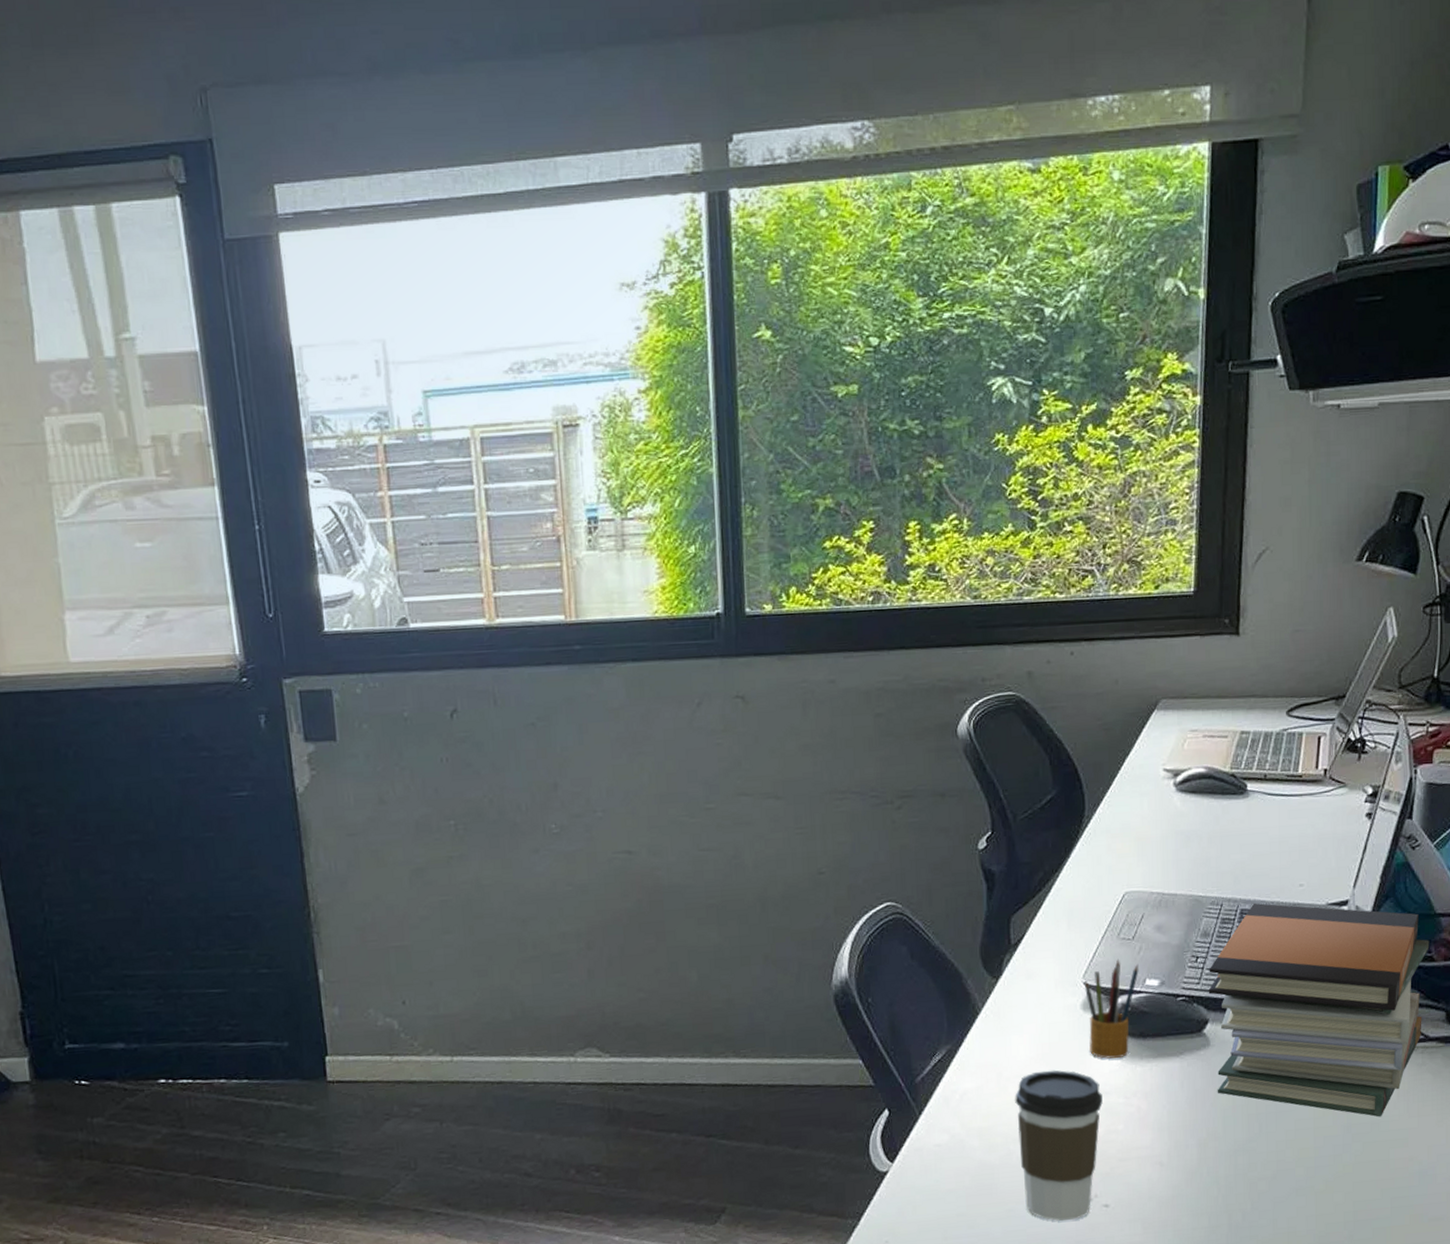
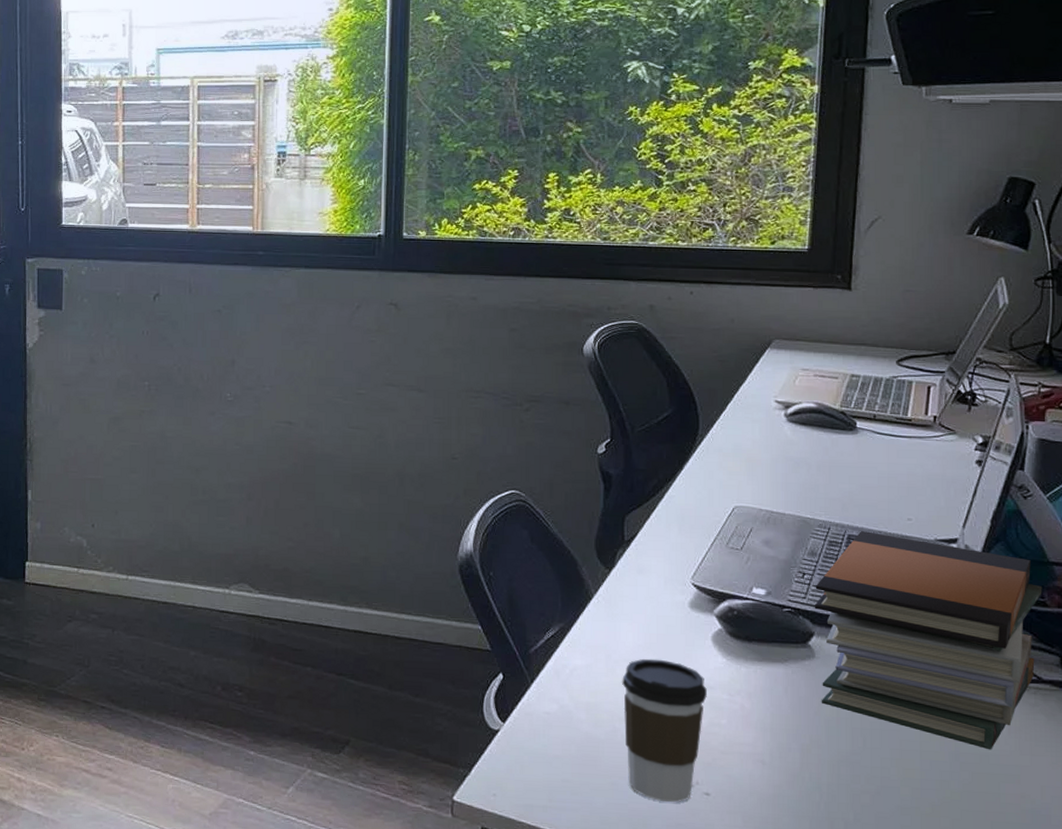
pencil box: present [1084,958,1139,1059] -> none [692,565,746,657]

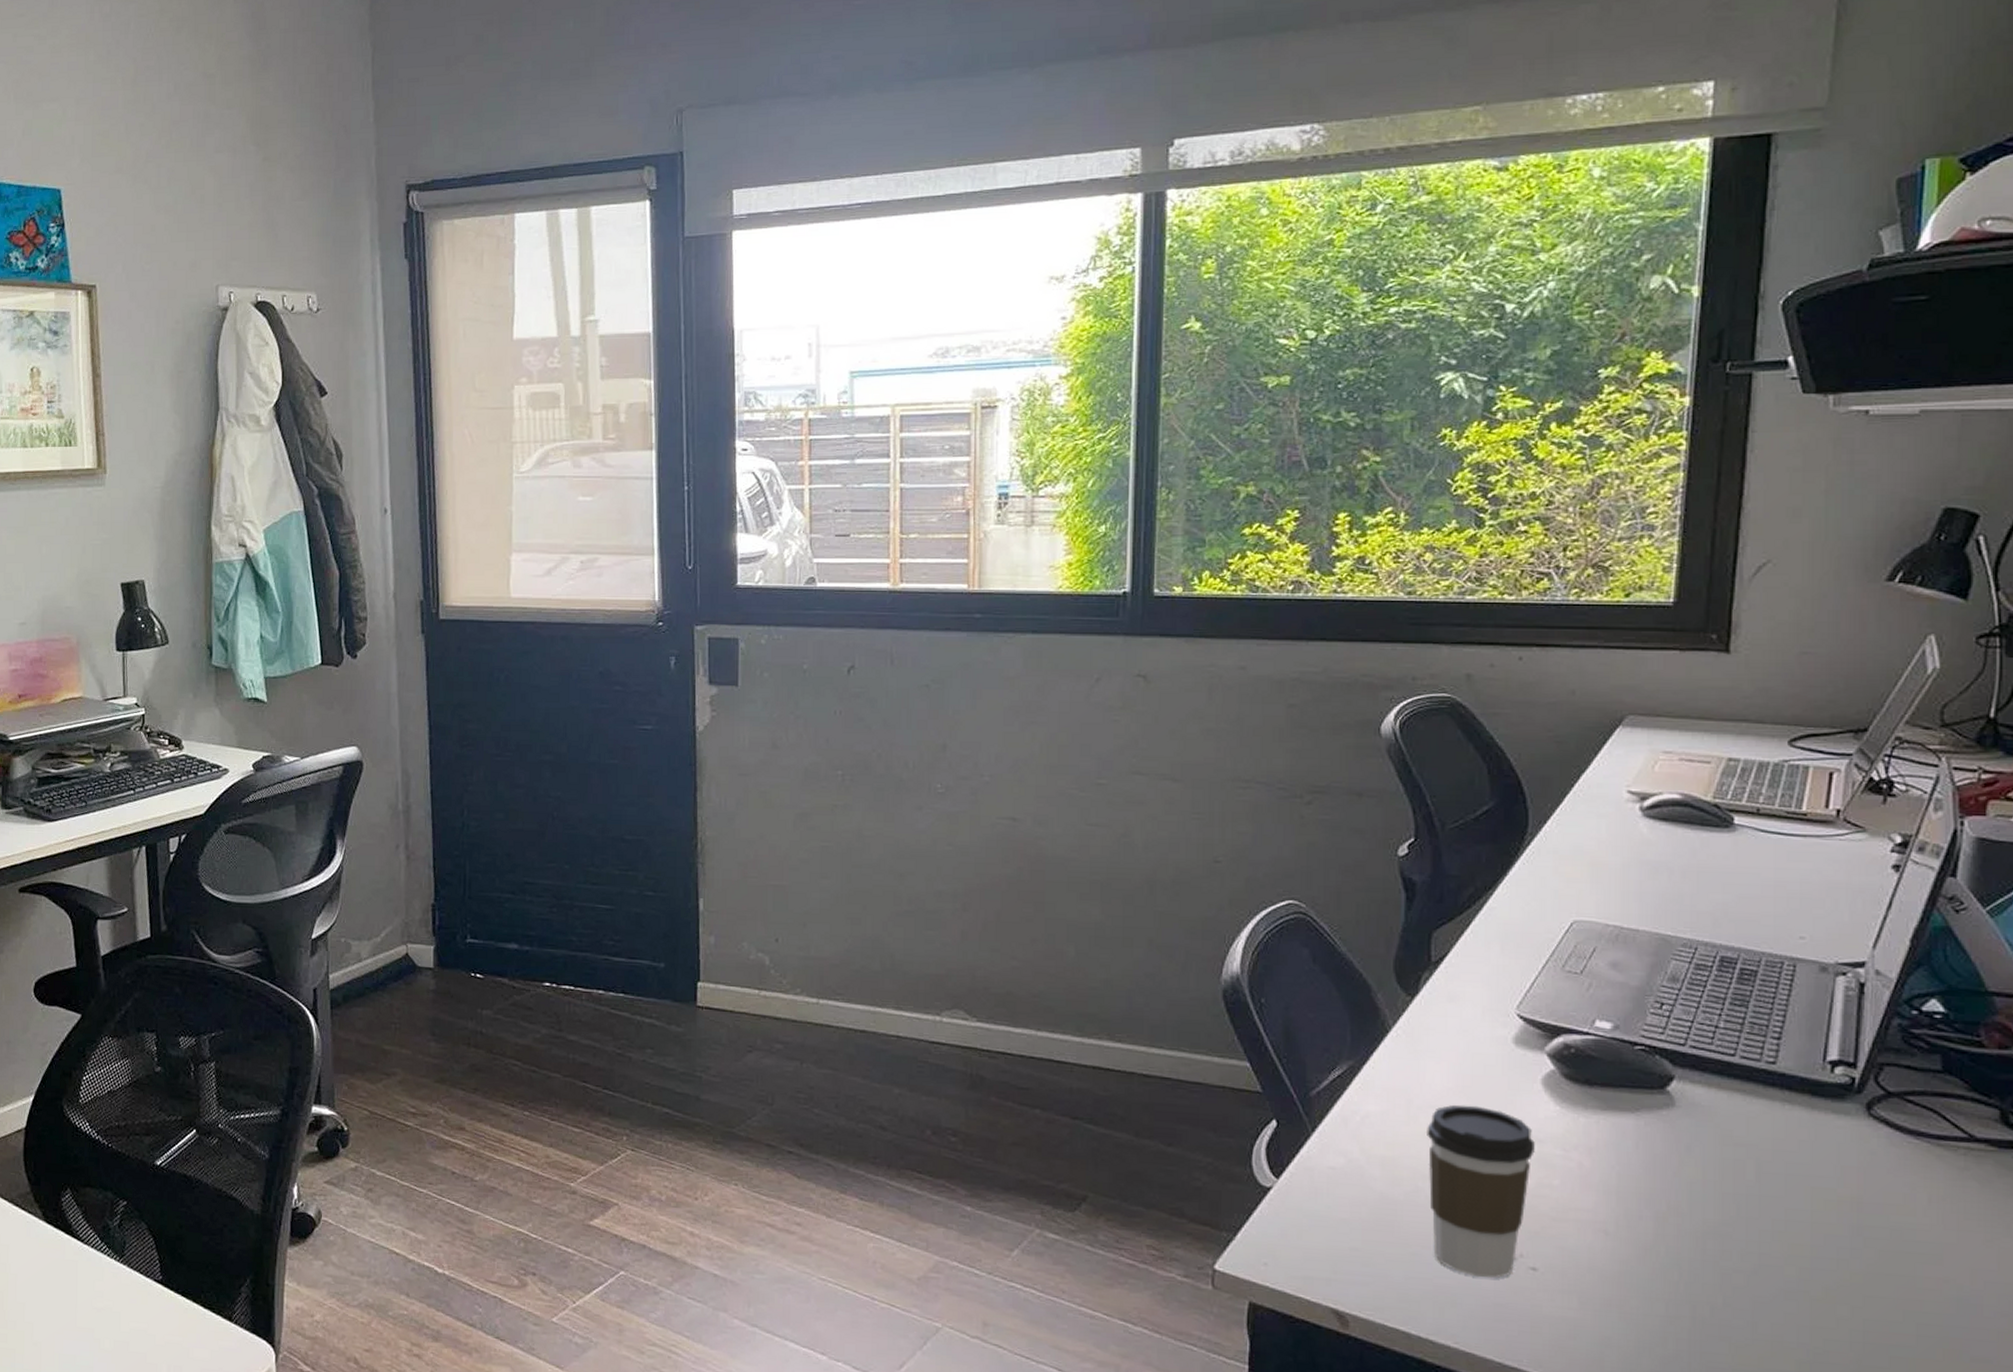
book stack: present [814,531,1043,750] -> none [1675,952,1978,1223]

